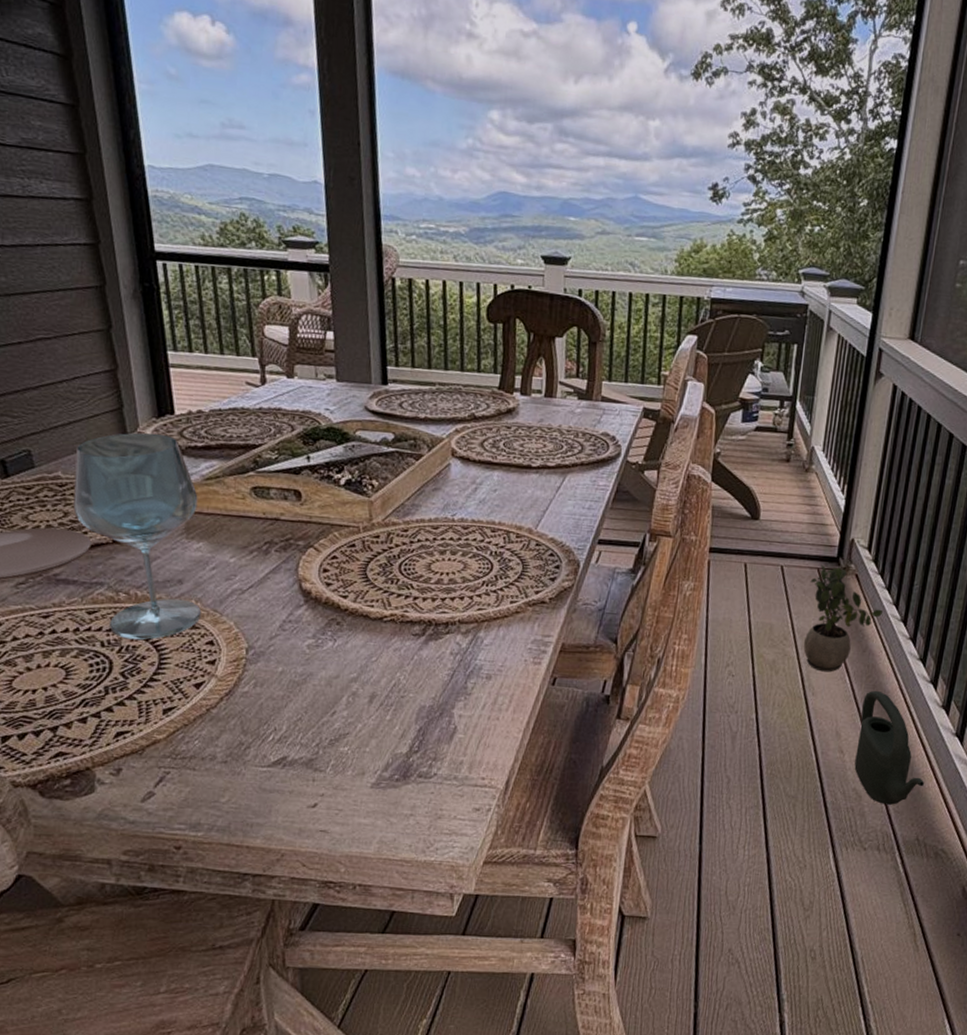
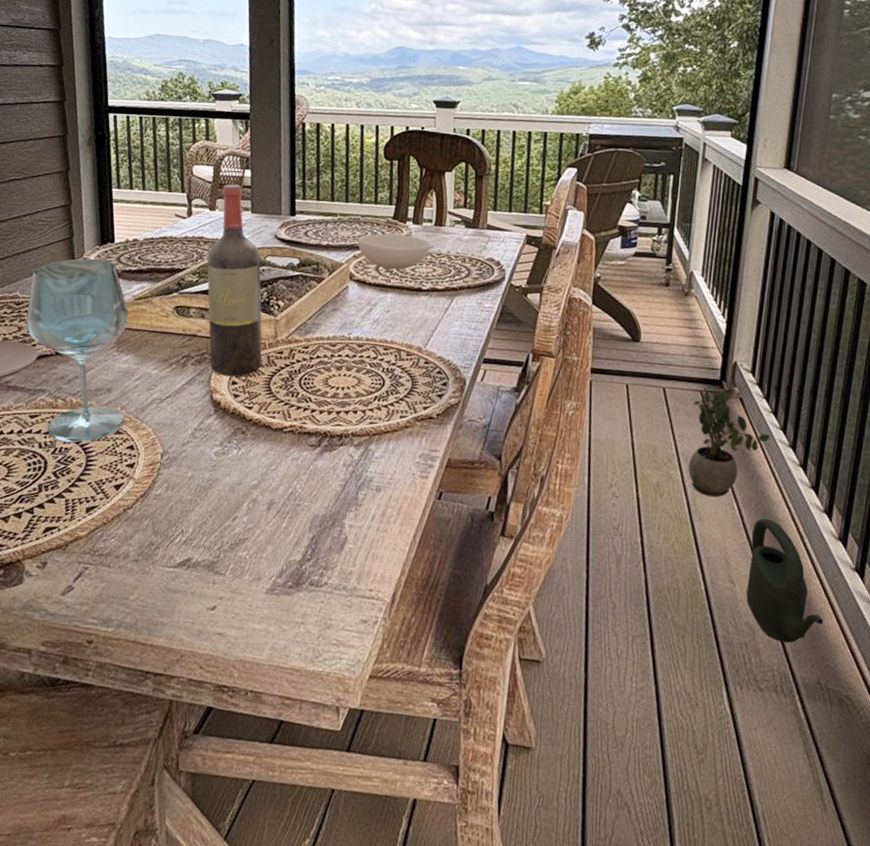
wine bottle: none [286,347,357,564] -> present [206,184,263,377]
bowl: none [459,405,541,445] -> present [357,233,431,269]

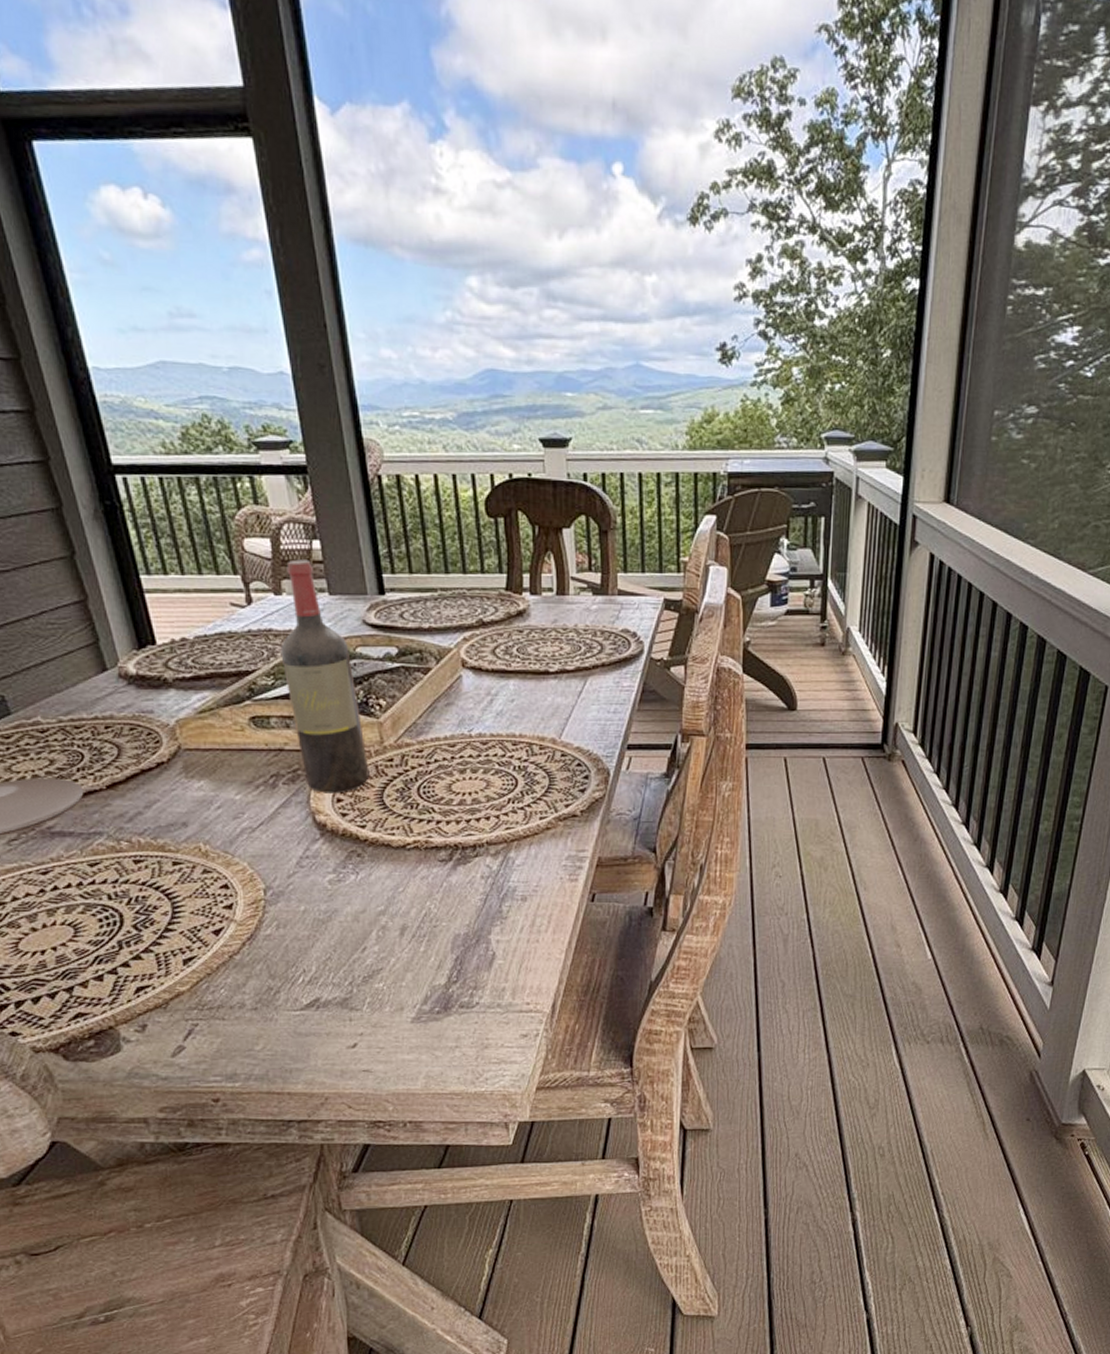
wine glass: present [26,258,129,443] -> none [54,666,212,890]
bowl: present [357,233,431,269] -> none [466,608,555,650]
potted plant: present [688,386,771,498] -> none [851,752,933,865]
watering can: present [746,519,823,643] -> none [912,881,985,996]

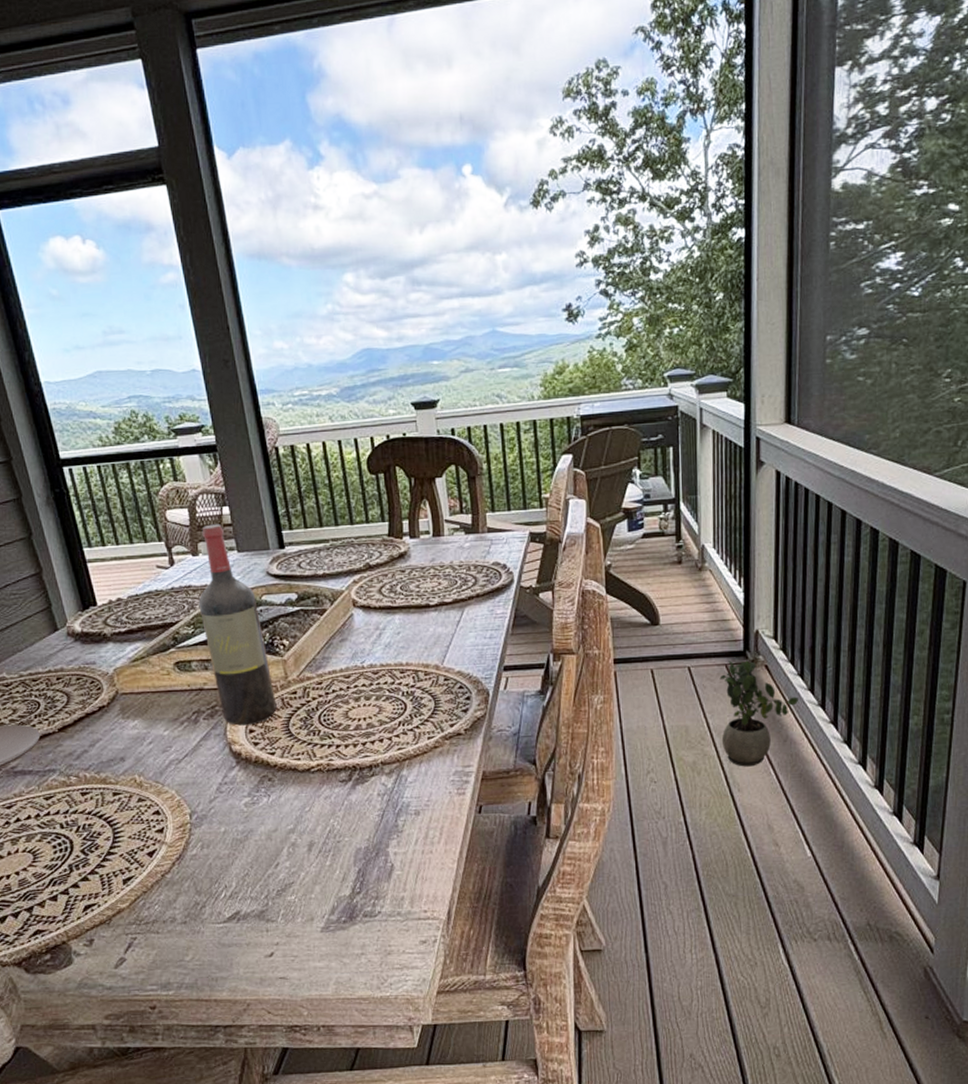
potted plant: none [851,752,933,865] -> present [719,660,799,767]

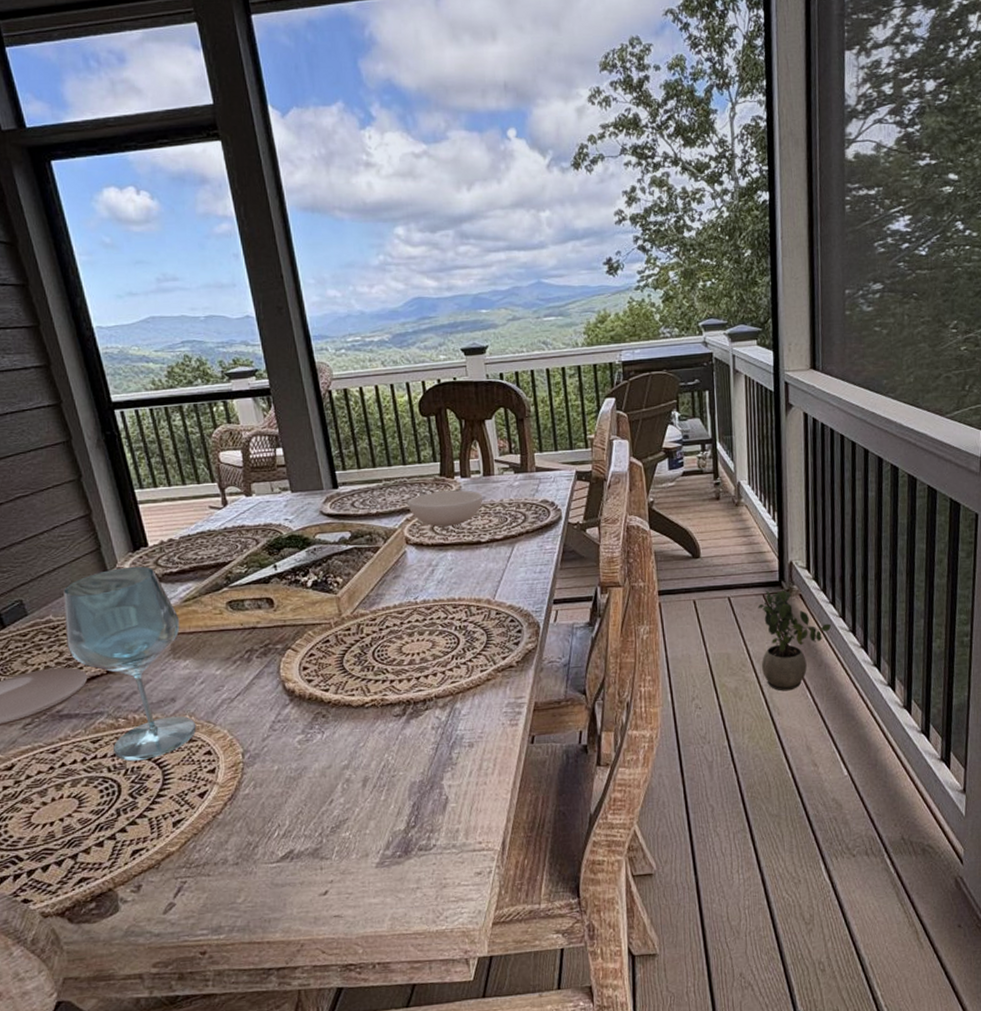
wine glass: none [16,625,146,819] -> present [63,566,197,761]
wine bottle: present [198,524,277,726] -> none [252,465,331,664]
bowl: none [355,551,433,589] -> present [407,490,483,527]

